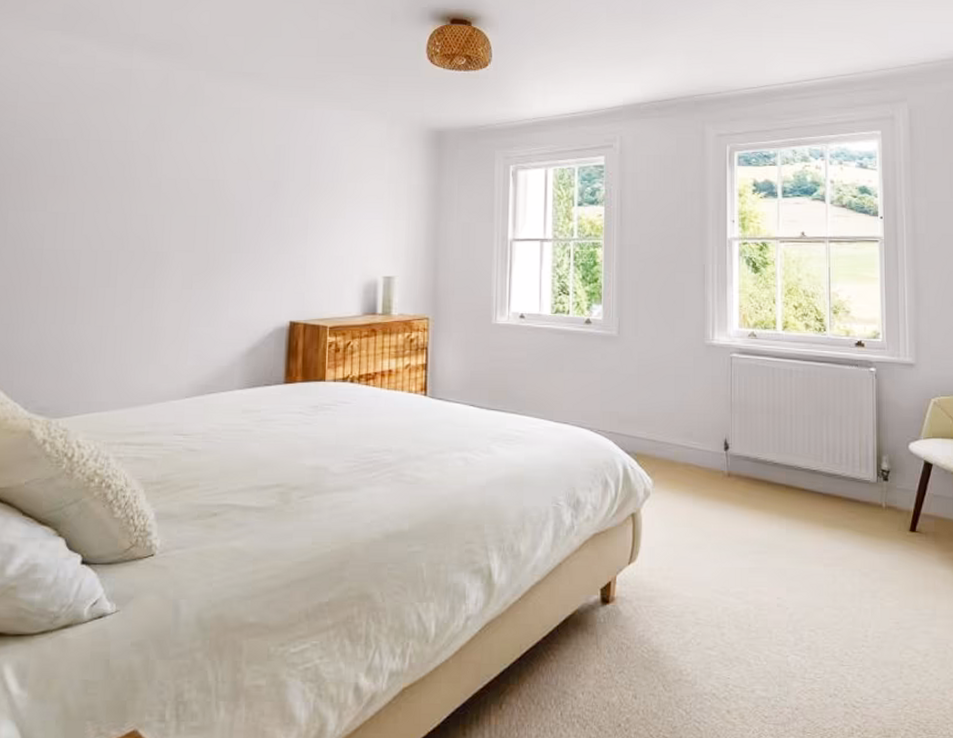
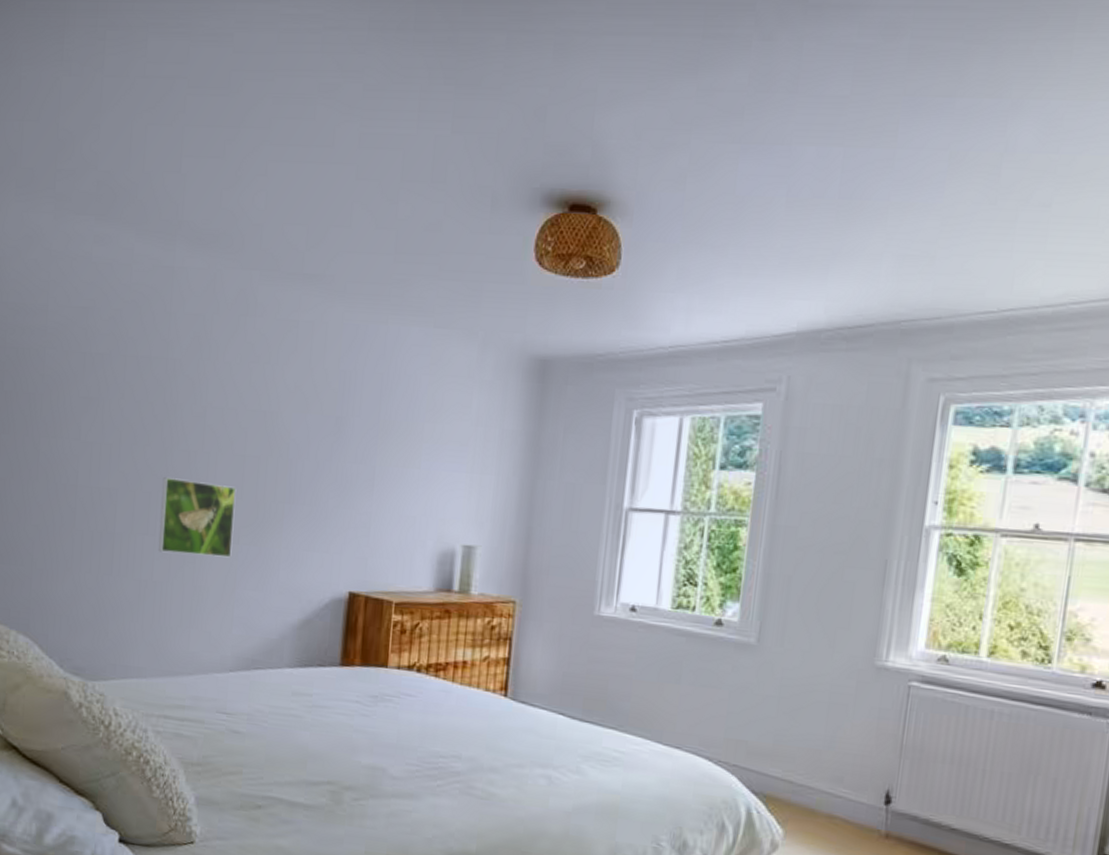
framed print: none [119,238,189,301] -> present [159,477,237,558]

